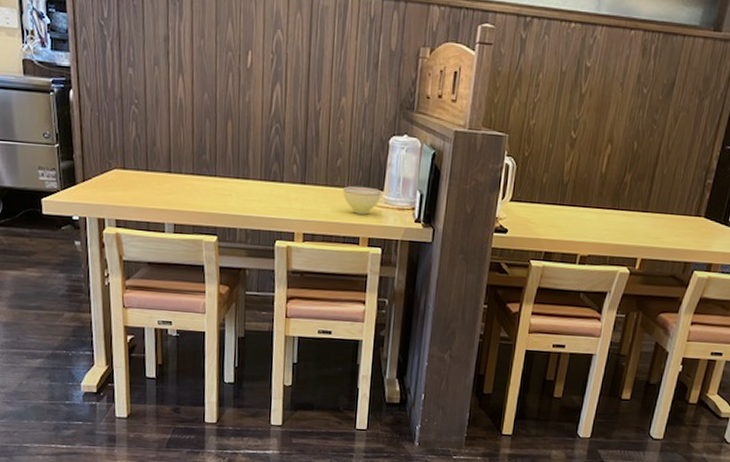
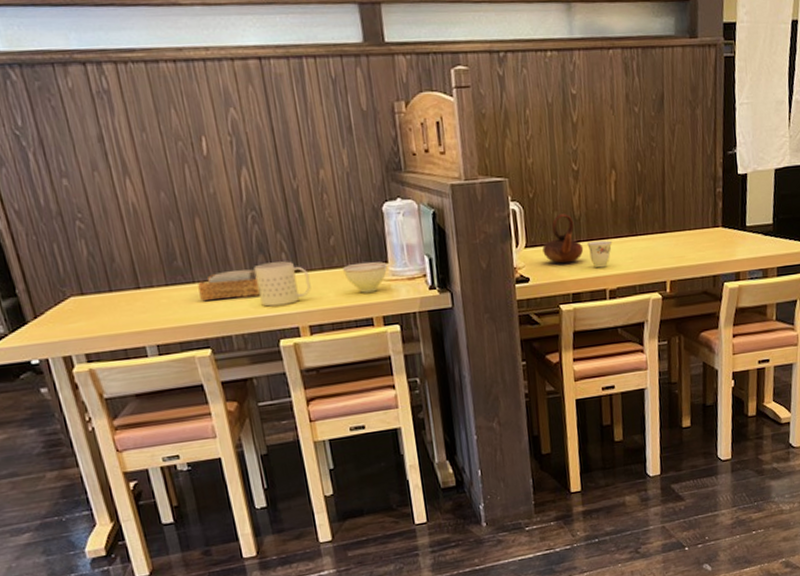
napkin holder: none [218,171,269,198] -> present [198,269,260,301]
mug: none [266,171,313,211] -> present [253,261,311,307]
teapot: none [526,176,565,223] -> present [542,213,584,264]
teacup: none [569,207,594,234] -> present [587,240,613,268]

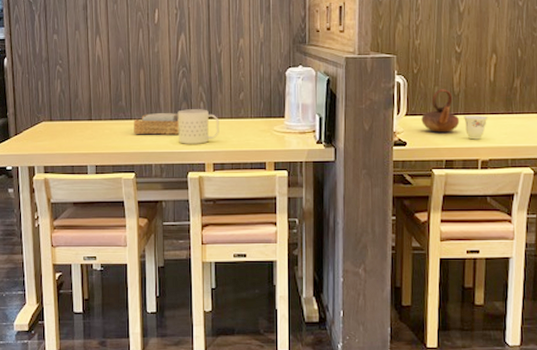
bowl: present [342,261,388,293] -> none [246,115,284,141]

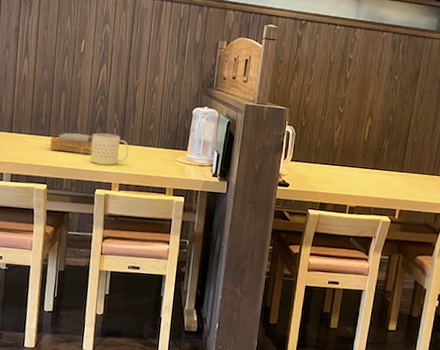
teapot: present [421,89,460,133] -> none [304,141,336,180]
teacup: present [464,116,488,140] -> none [339,167,359,189]

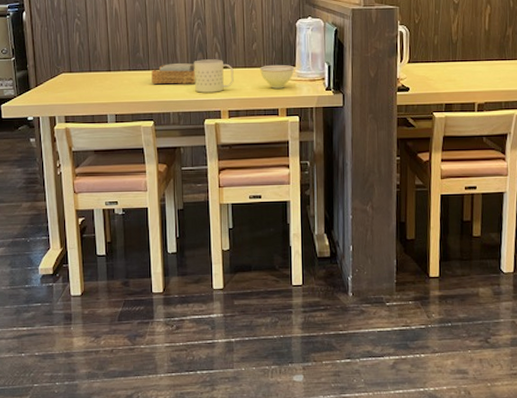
bowl: none [153,146,186,170] -> present [259,64,295,89]

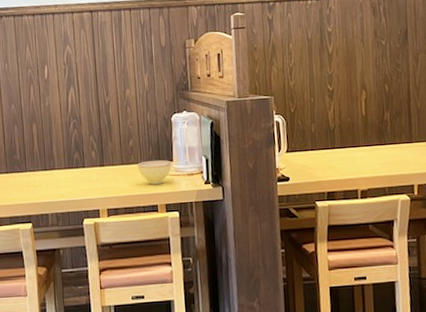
napkin holder: present [152,62,195,85] -> none [29,163,73,186]
mug: present [194,59,234,93] -> none [70,157,112,193]

